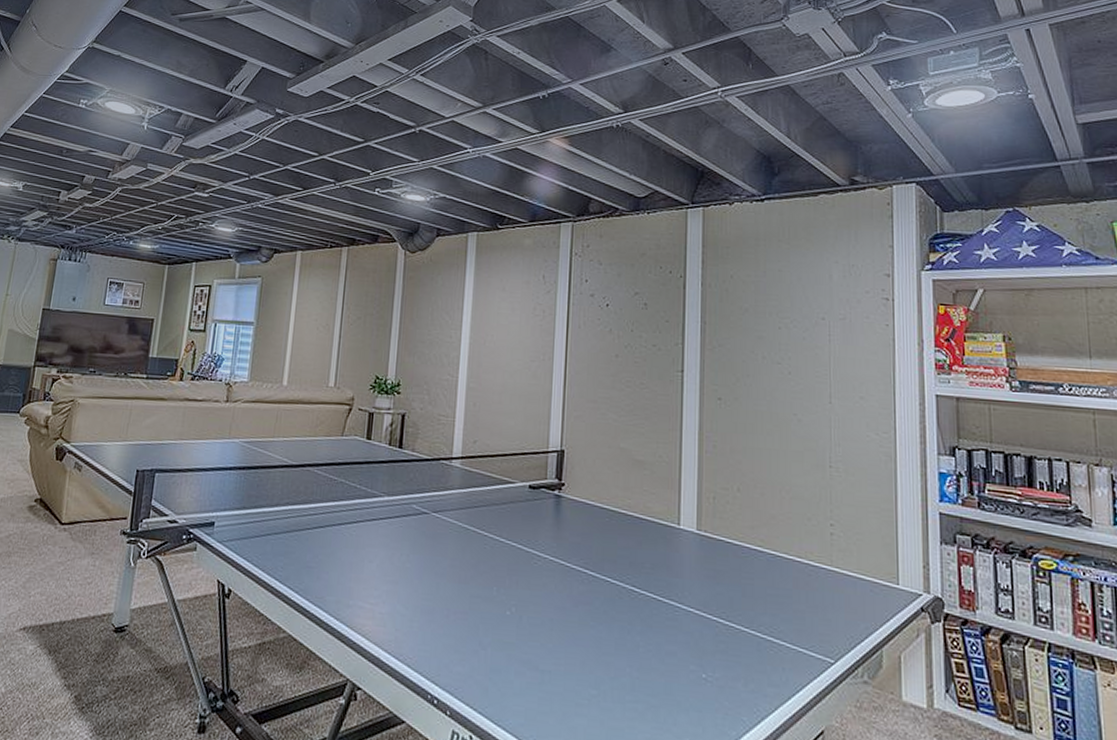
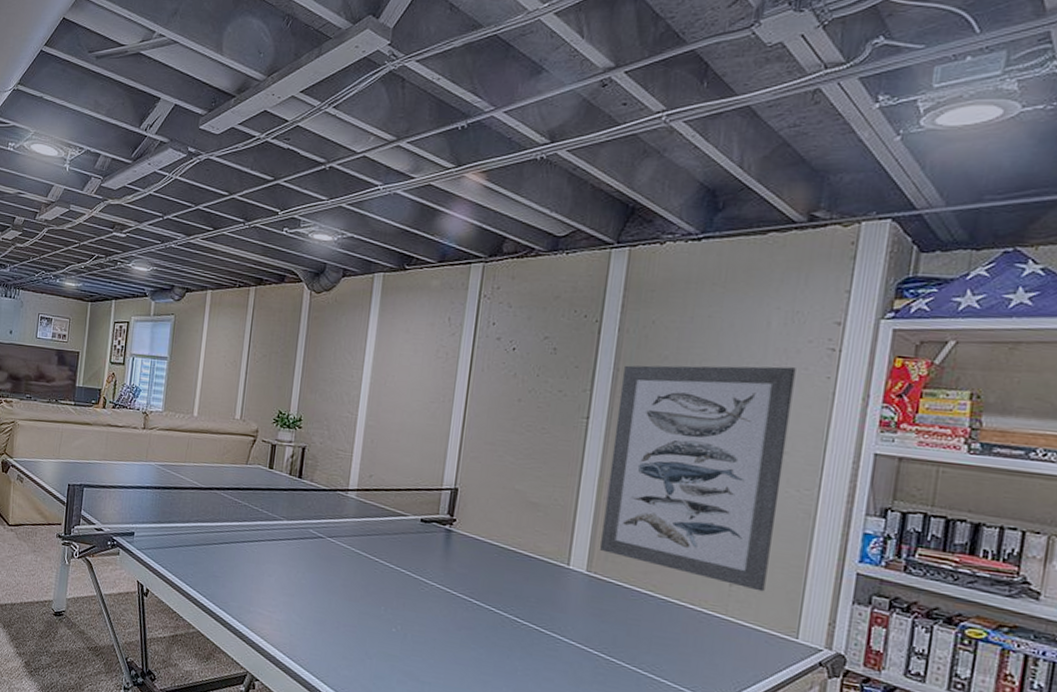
wall art: none [708,316,862,539] -> present [600,365,796,592]

